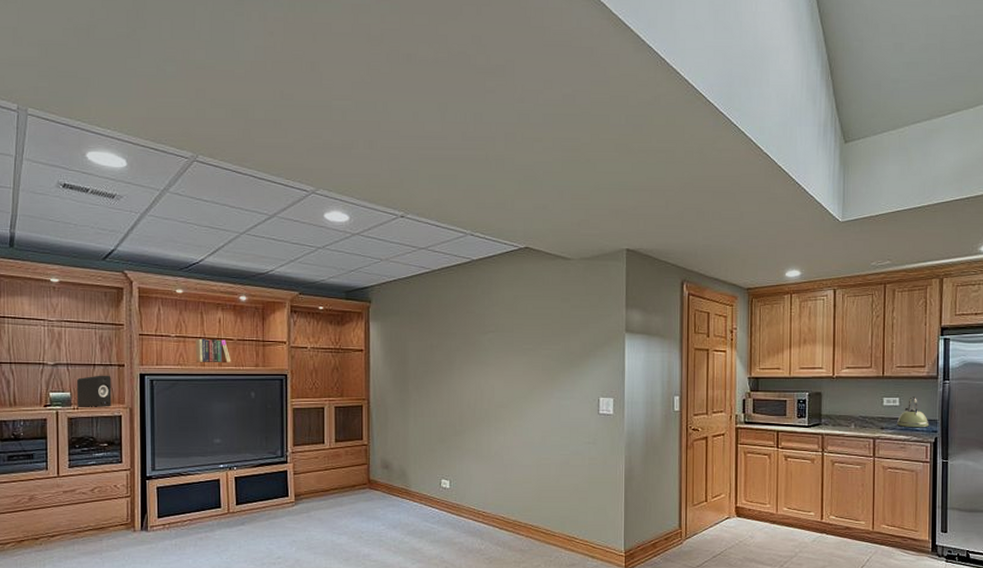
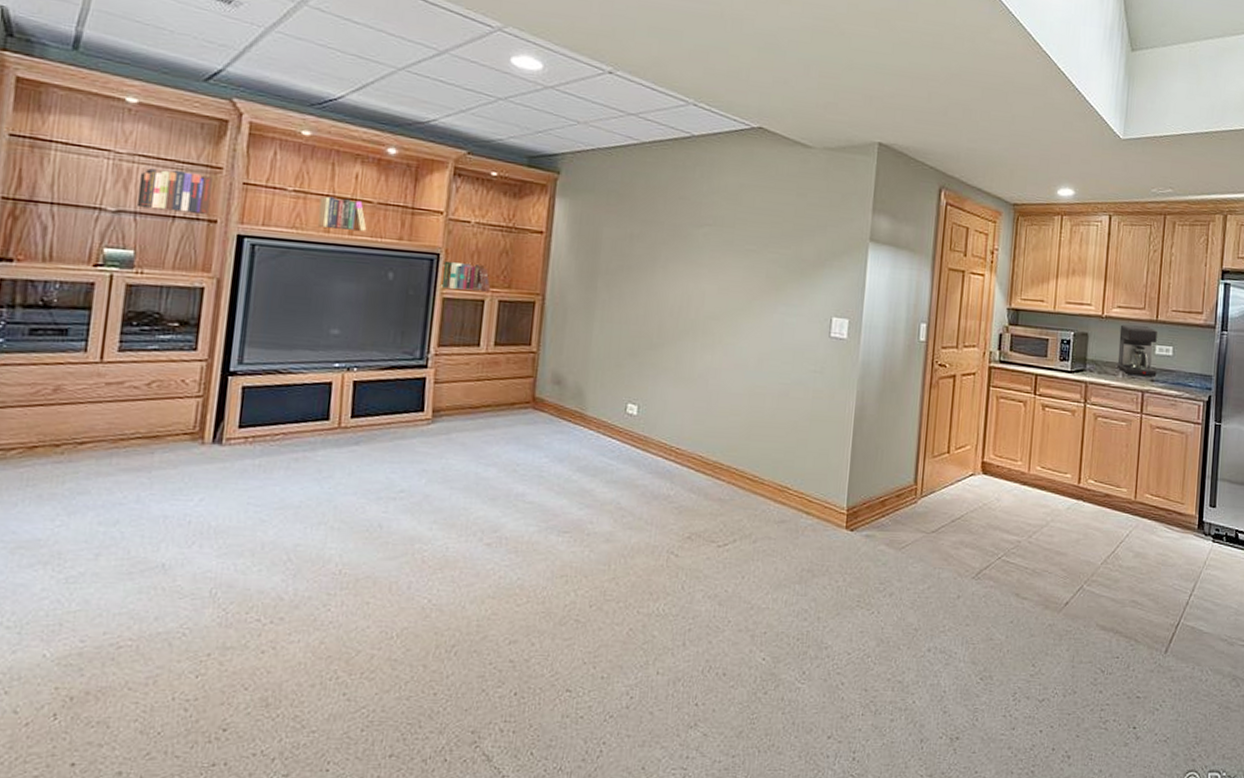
books: none [67,329,119,360] -> present [136,168,212,214]
speaker: present [76,375,112,407] -> none [142,230,196,275]
books: none [289,379,328,402] -> present [441,260,491,292]
coffee maker: none [849,382,886,426] -> present [1117,324,1157,376]
kettle: present [896,397,929,428] -> none [1168,346,1203,384]

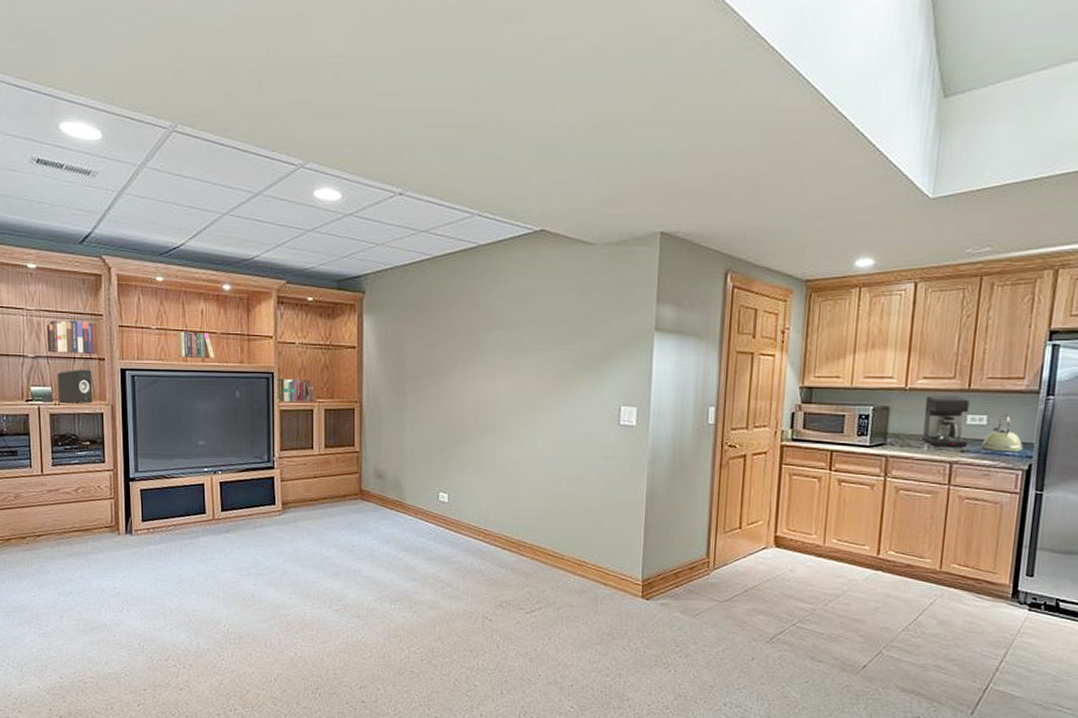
speaker: none [142,230,196,275] -> present [57,369,93,404]
kettle: none [1168,346,1203,384] -> present [981,414,1023,452]

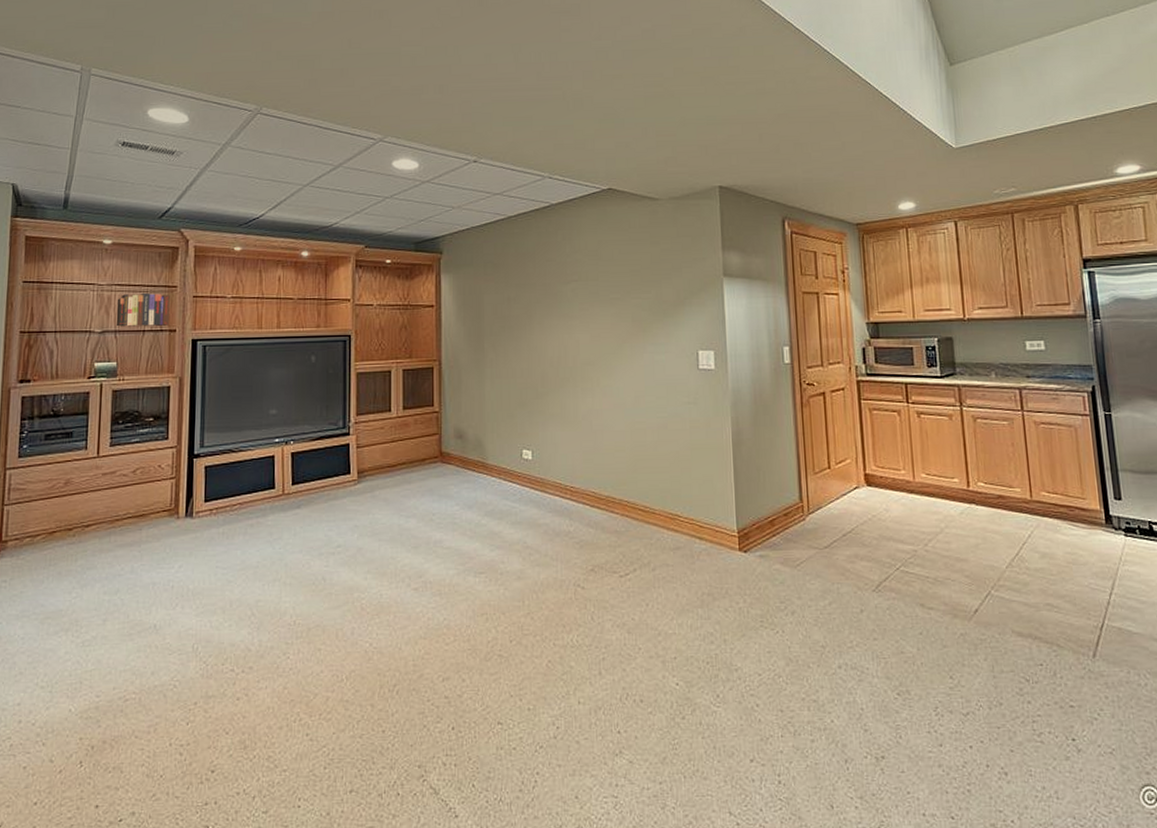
speaker: present [57,369,93,404] -> none [123,341,161,378]
books: present [177,331,215,359] -> none [252,298,291,326]
books: present [276,378,317,403] -> none [353,340,395,365]
coffee maker: present [922,396,970,447] -> none [984,324,1032,374]
kettle: present [981,414,1023,452] -> none [1044,339,1083,375]

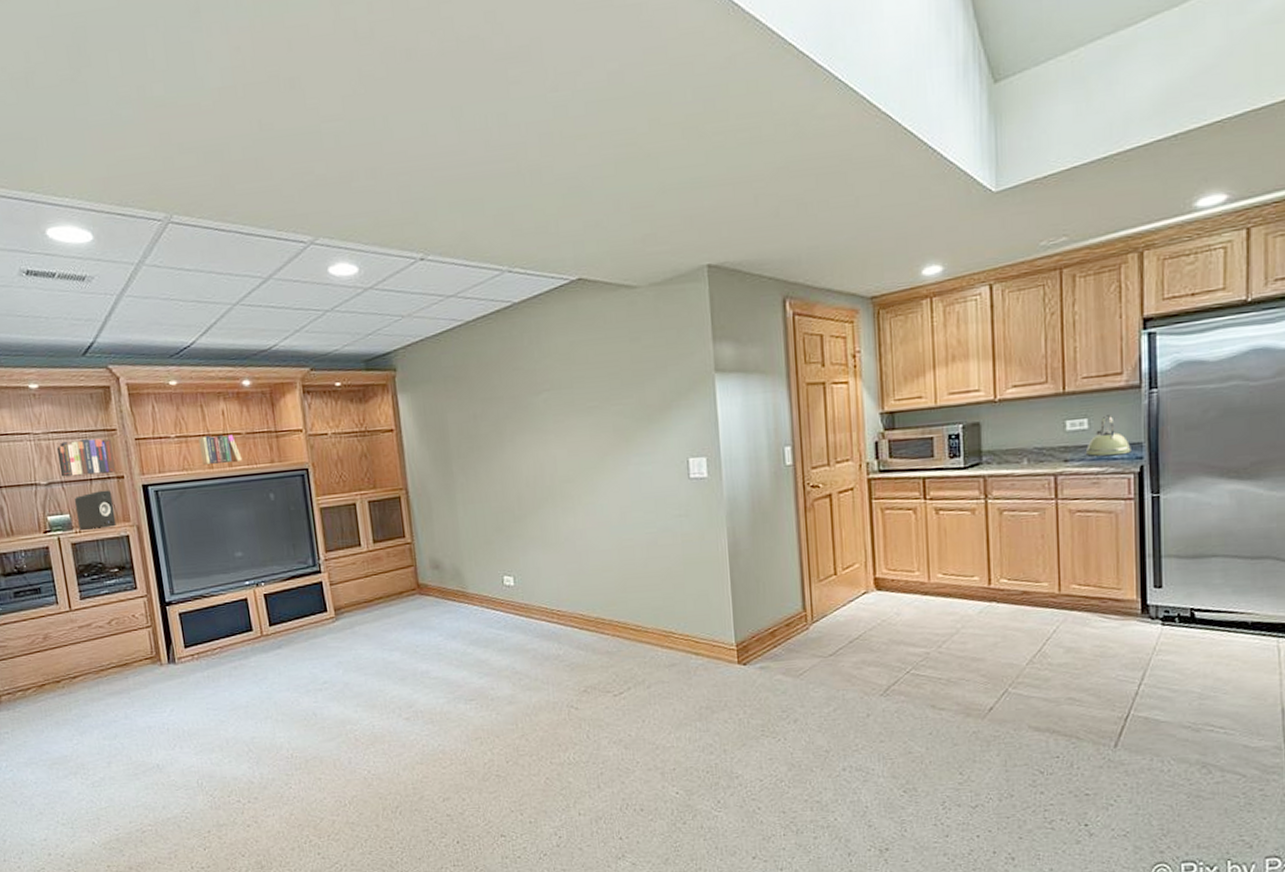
speaker: none [123,341,161,378] -> present [74,490,116,530]
books: none [252,298,291,326] -> present [198,434,243,466]
kettle: none [1044,339,1083,375] -> present [1085,415,1131,457]

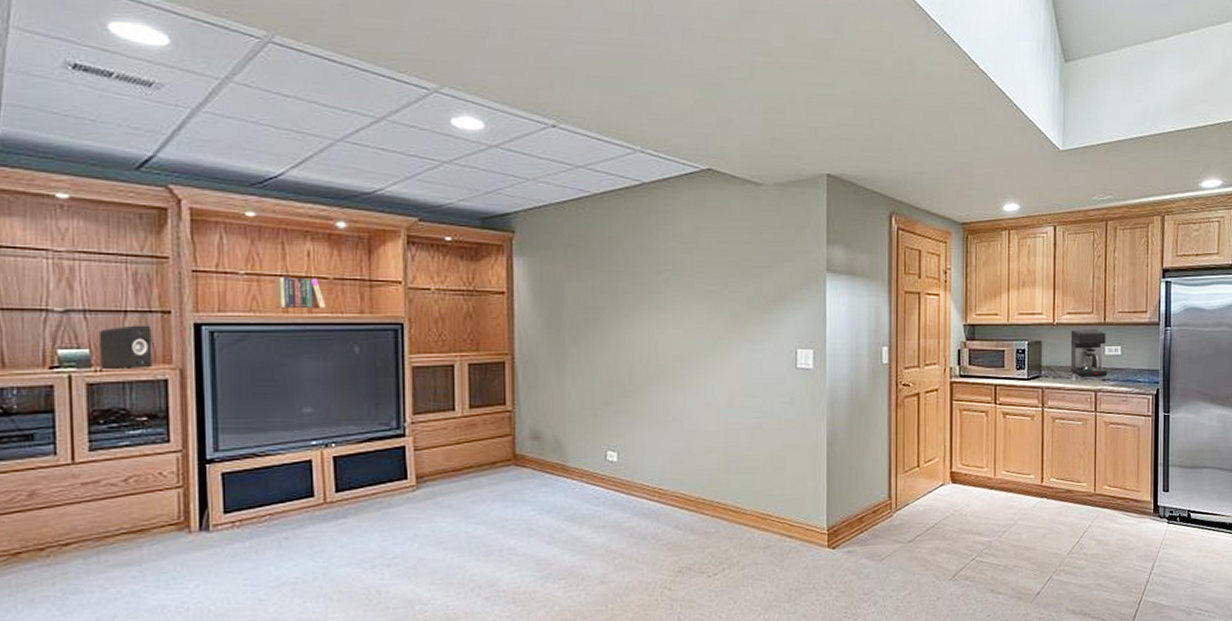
books: present [56,438,116,477] -> none [83,263,162,306]
coffee maker: none [1018,402,1071,460] -> present [1070,330,1108,377]
kettle: present [1085,415,1131,457] -> none [1118,345,1151,379]

